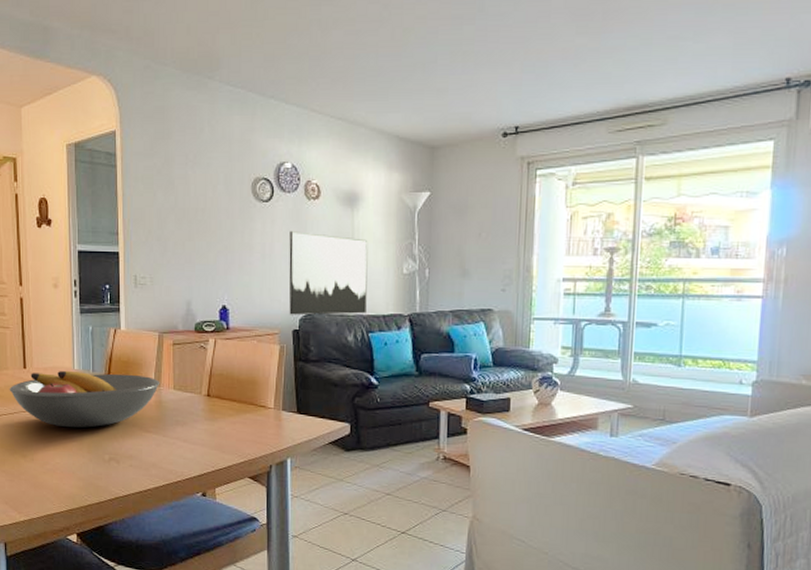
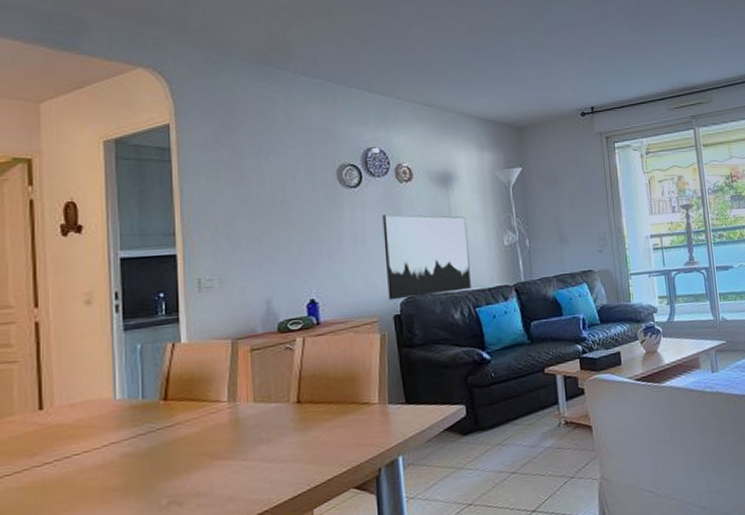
fruit bowl: present [9,370,161,428] -> none [15,392,236,476]

